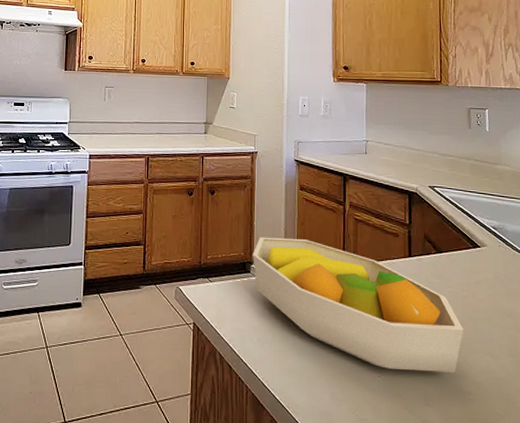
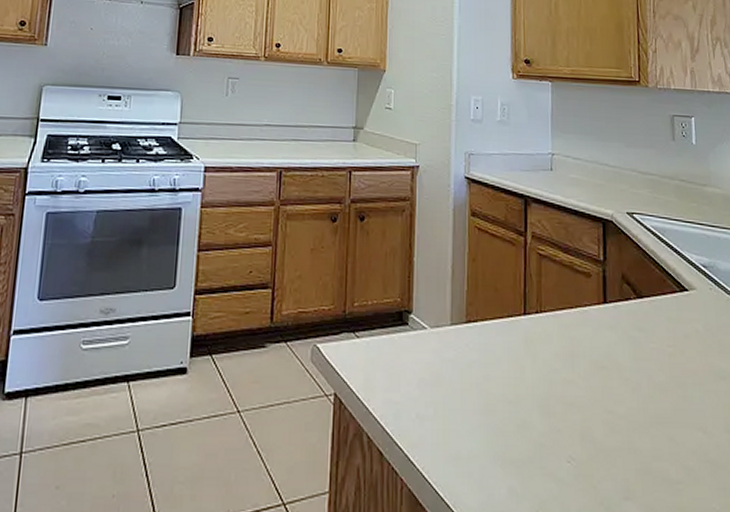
fruit bowl: present [253,237,464,373] -> none [412,277,671,455]

